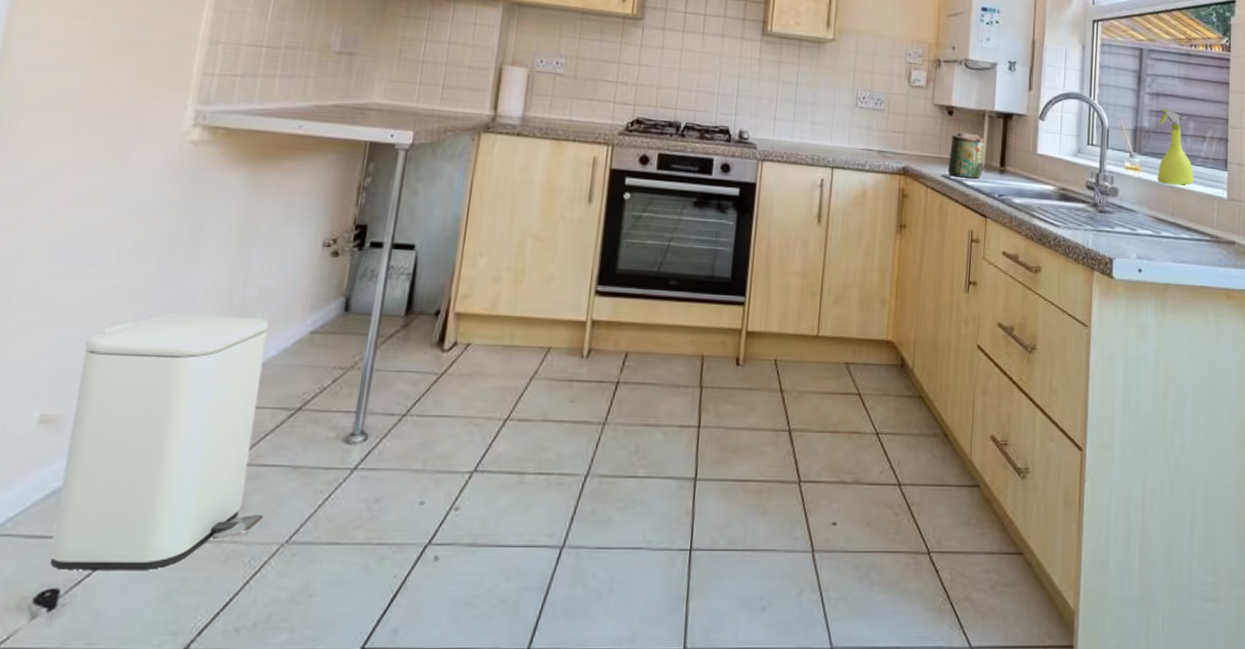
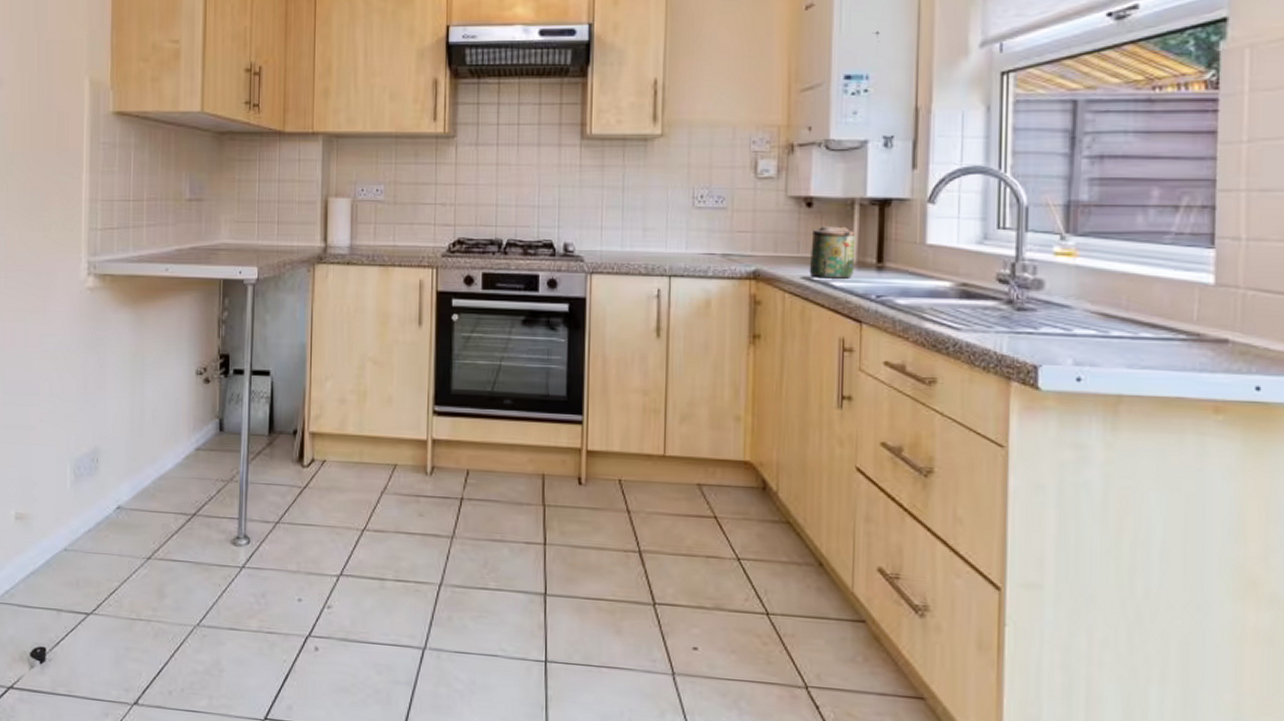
pedal bin: present [49,313,270,569] -> none [35,433,179,638]
spray bottle: present [1157,108,1194,186] -> none [1102,174,1160,272]

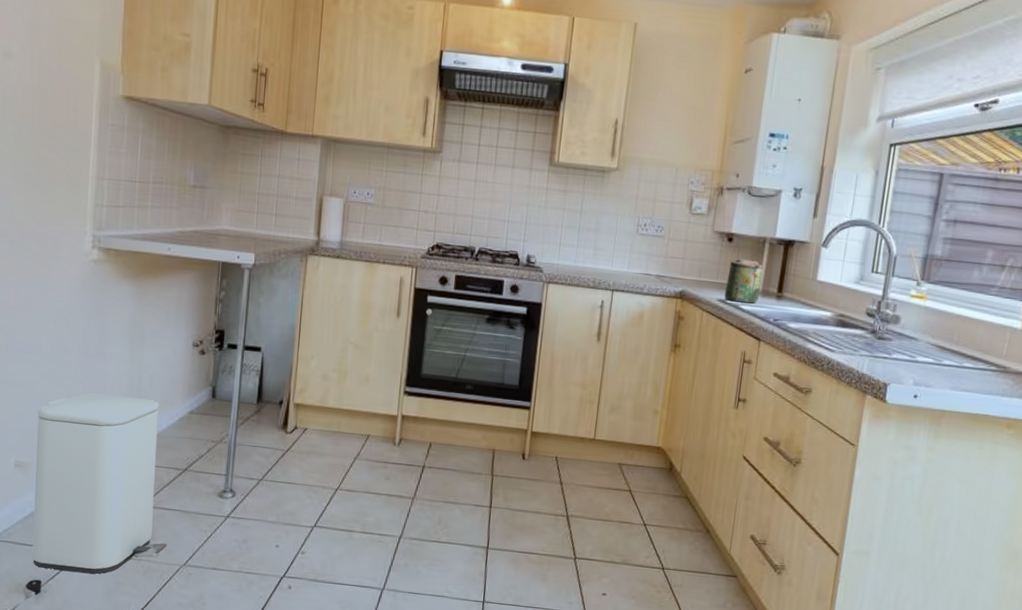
pedal bin: none [35,433,179,638] -> present [32,393,168,574]

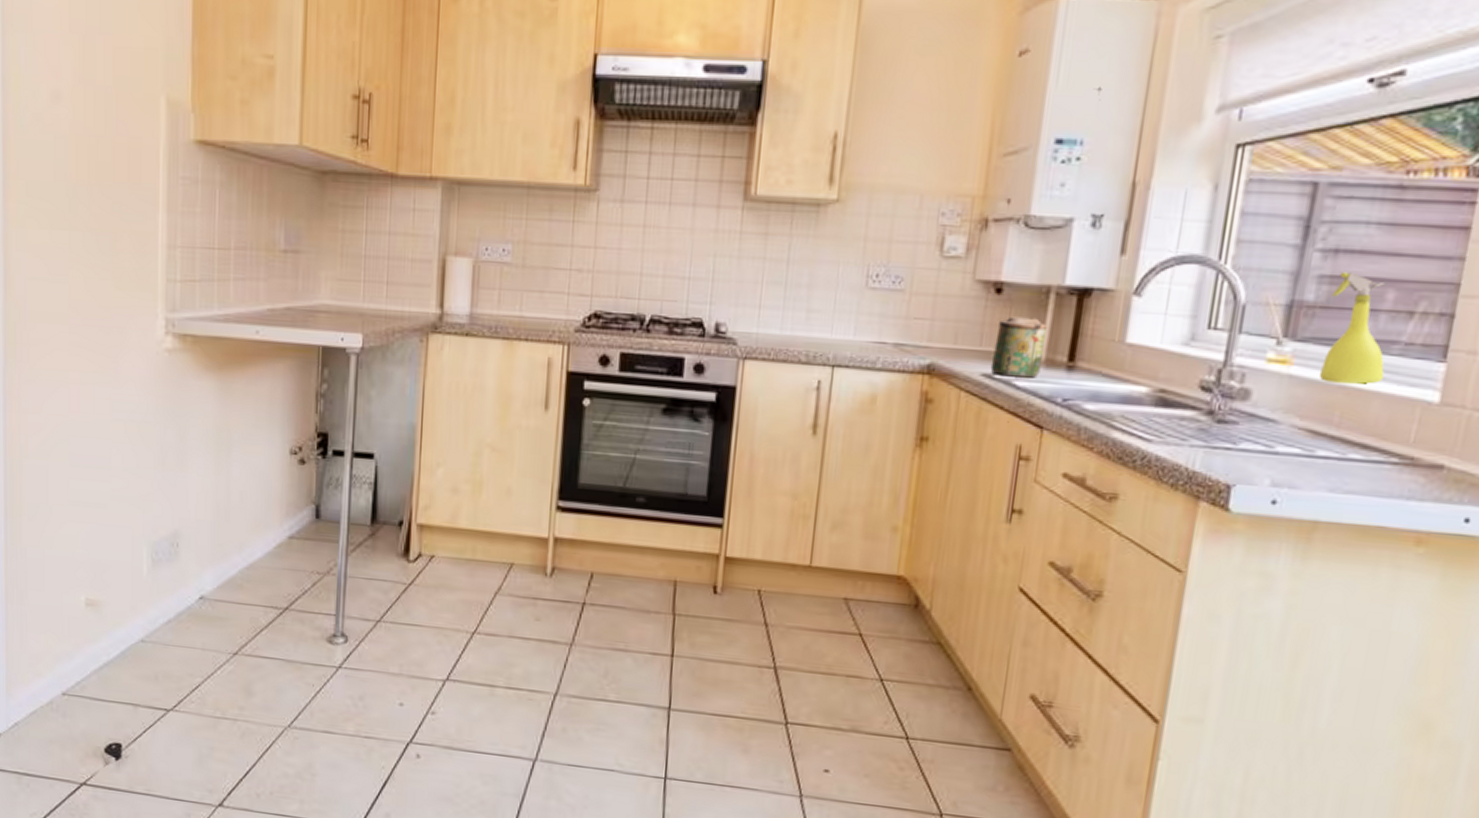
pedal bin: present [32,393,168,574] -> none [109,515,269,737]
spray bottle: none [944,236,987,315] -> present [1318,272,1385,385]

